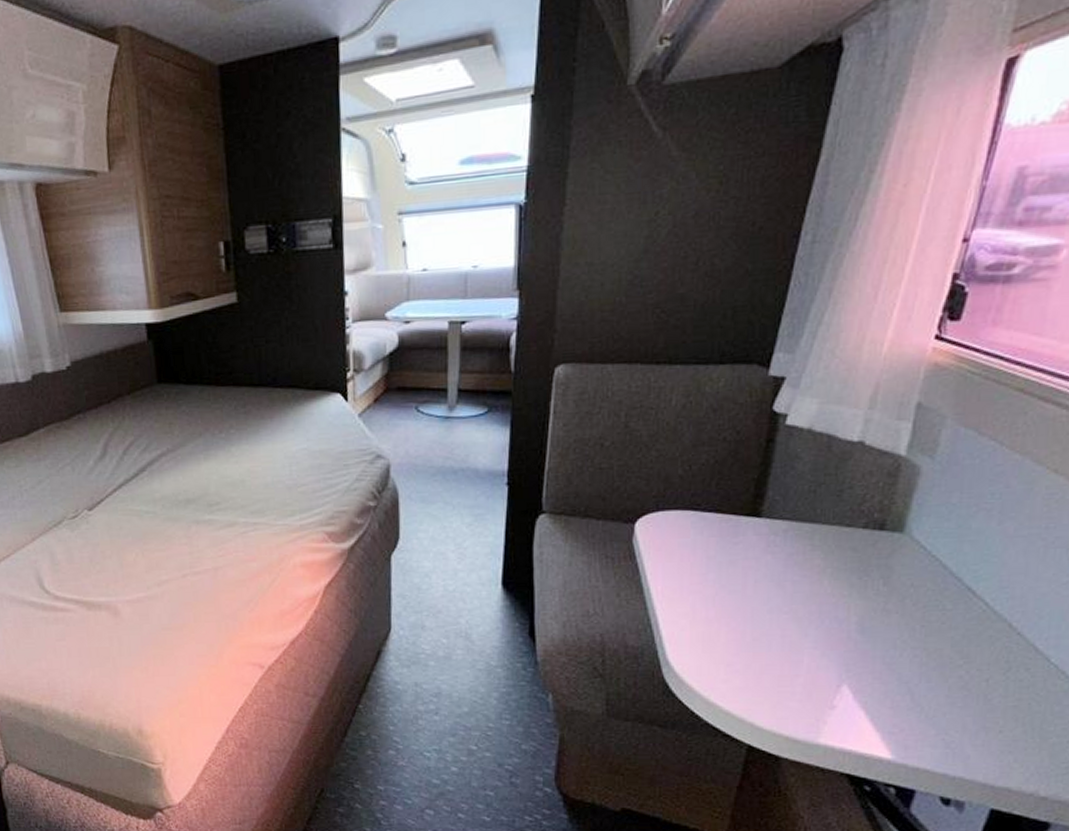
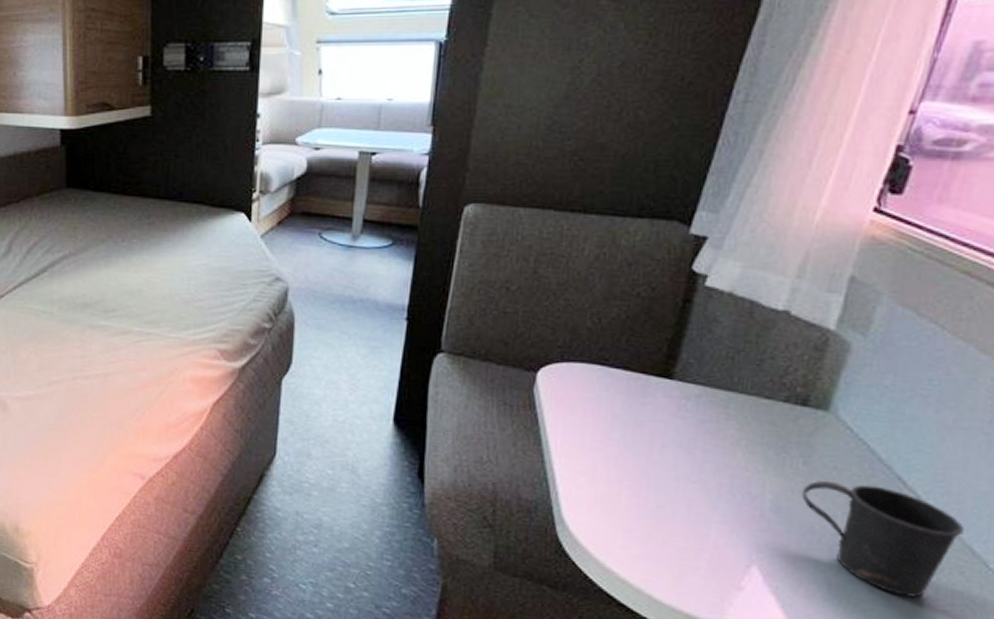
mug: none [883,598,1029,697] -> present [801,480,966,598]

